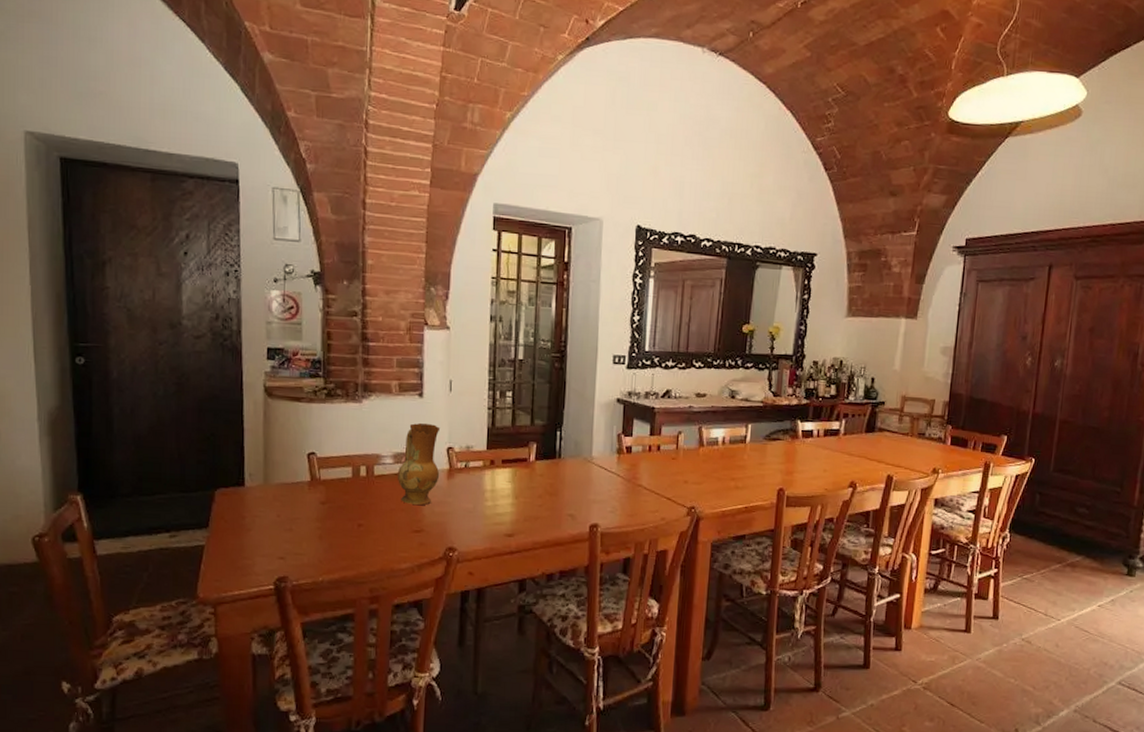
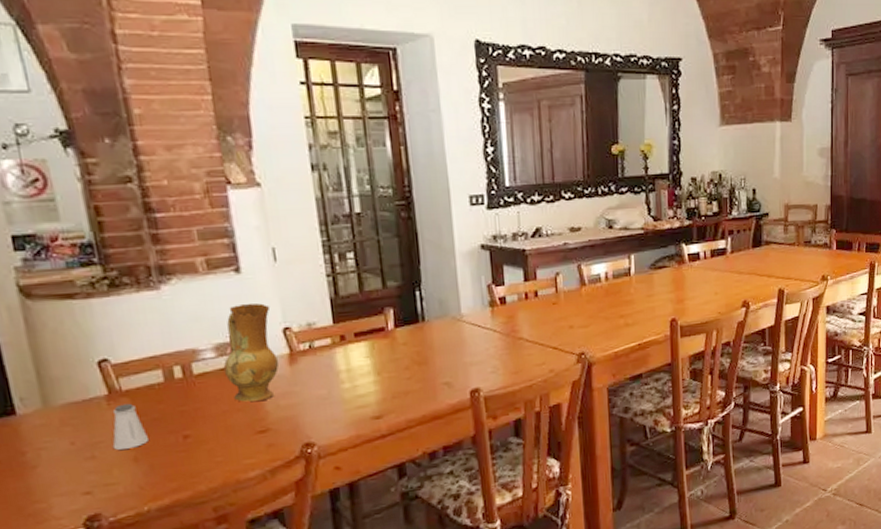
saltshaker: none [306,490,332,528] -> present [112,403,148,450]

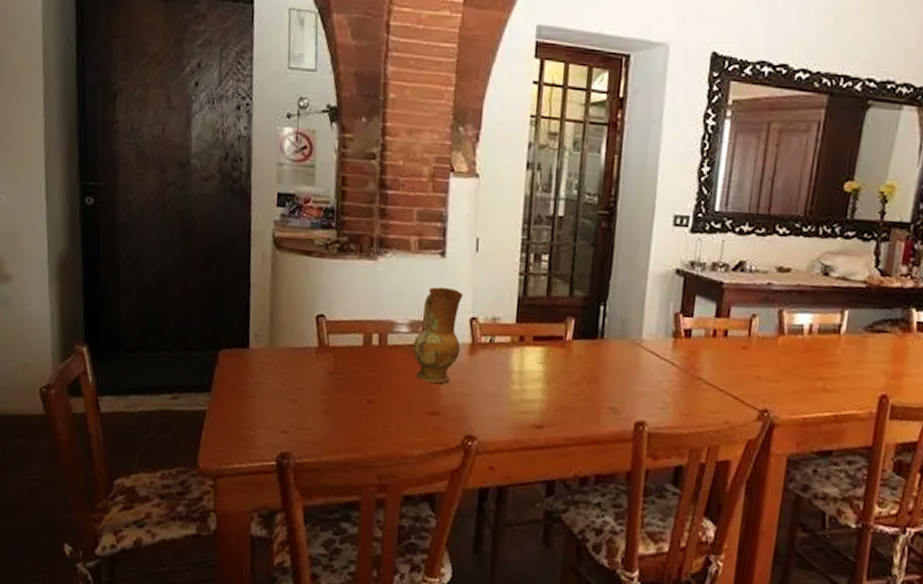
saltshaker: present [112,403,148,450] -> none [312,358,340,401]

